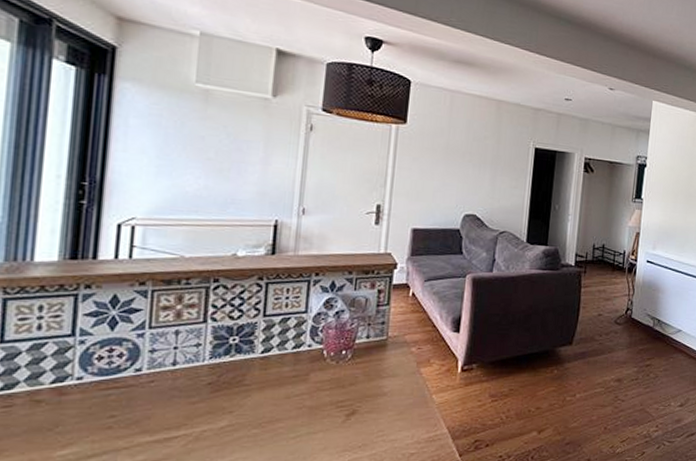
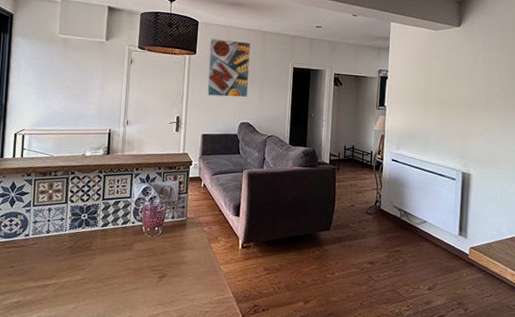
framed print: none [420,104,481,183] -> present [207,38,250,98]

